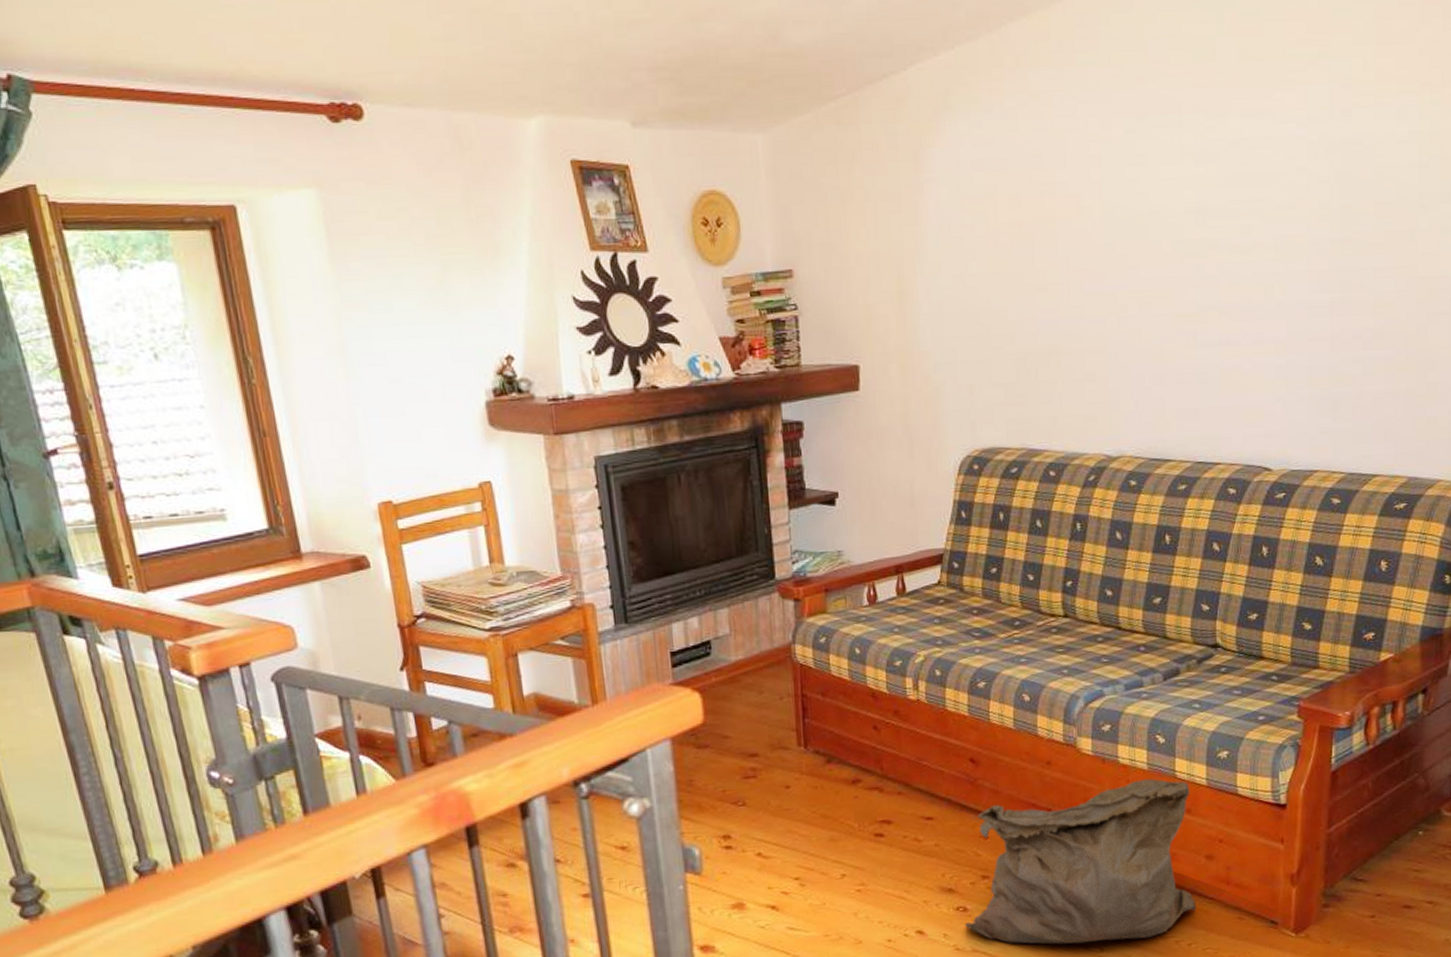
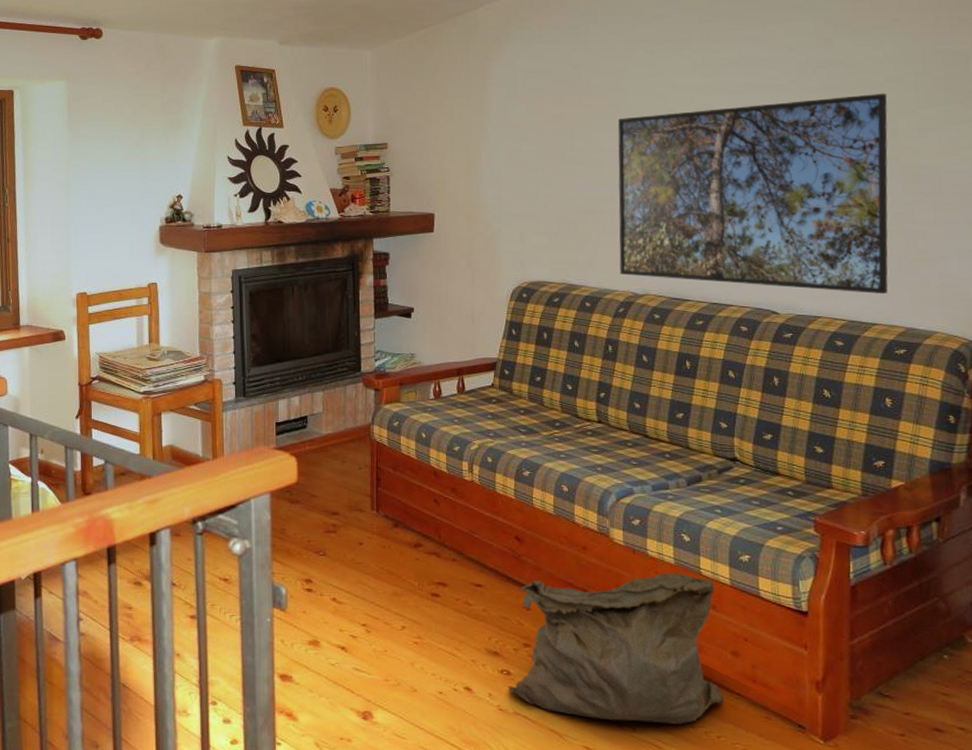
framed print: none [1089,182,1409,439] -> present [618,93,888,295]

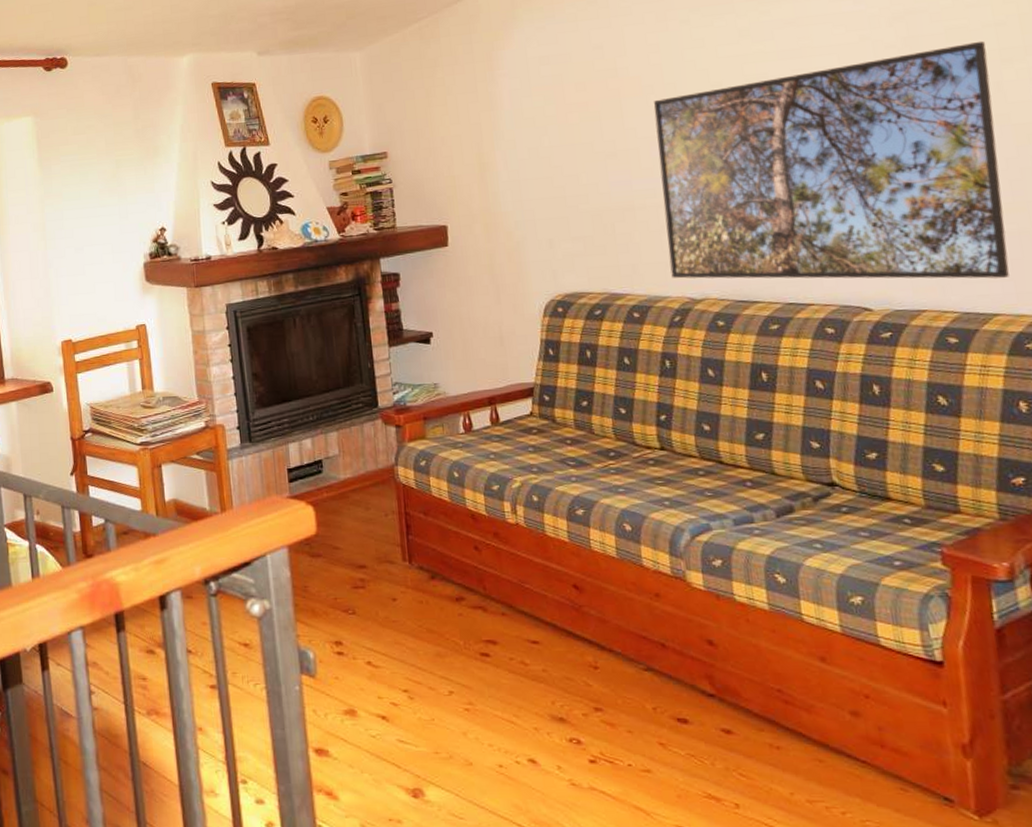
bag: present [508,572,724,725] -> none [579,620,846,799]

